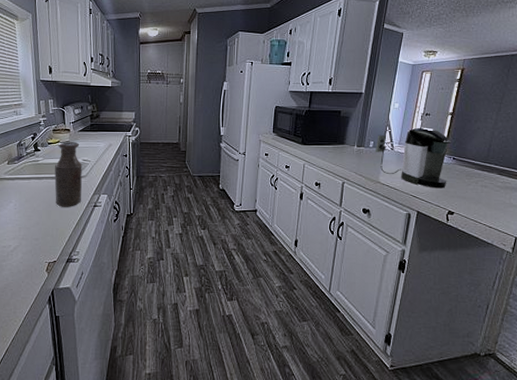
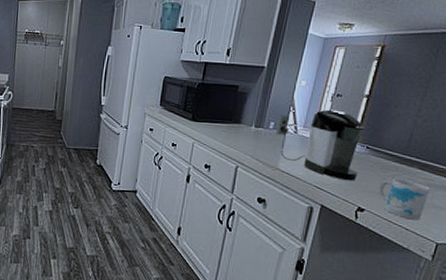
mug: none [465,184,508,219] -> present [378,178,430,220]

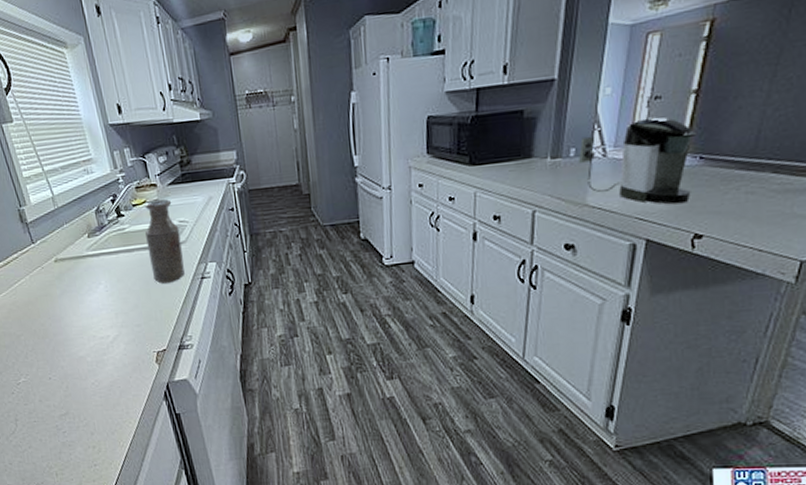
mug: present [378,178,430,220] -> none [719,189,789,238]

